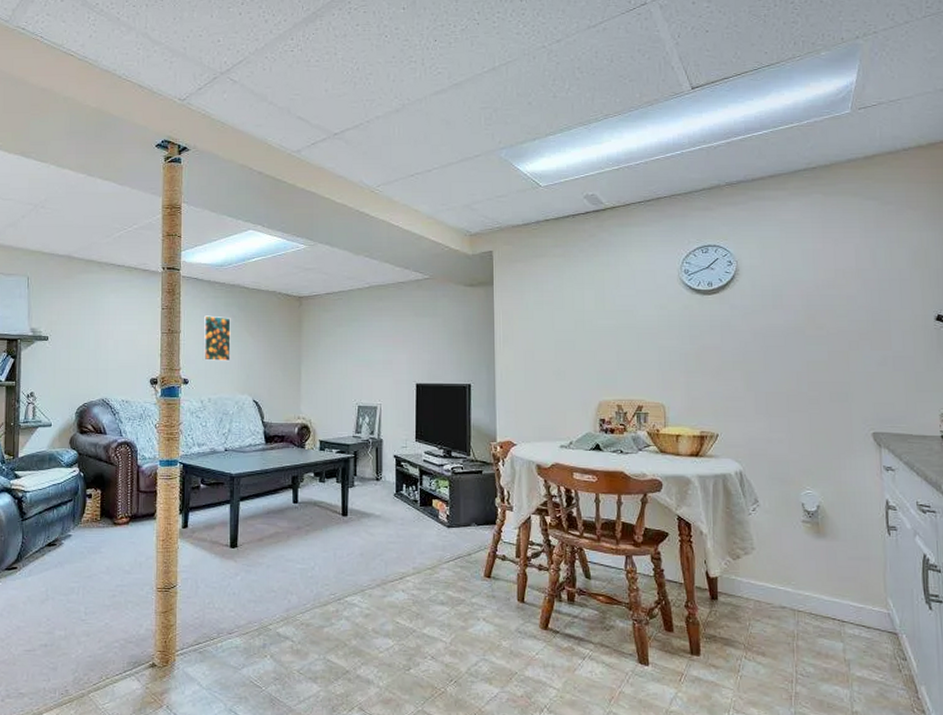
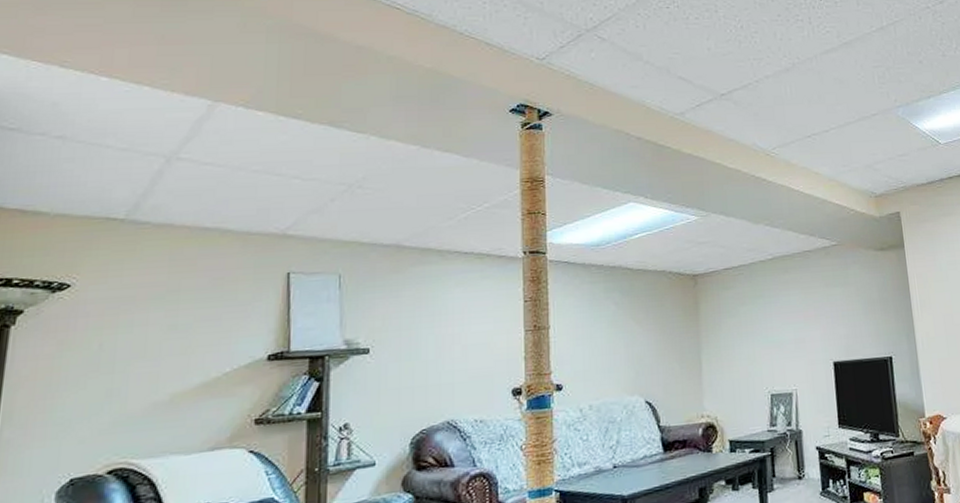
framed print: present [202,315,231,362] -> none [578,304,615,360]

